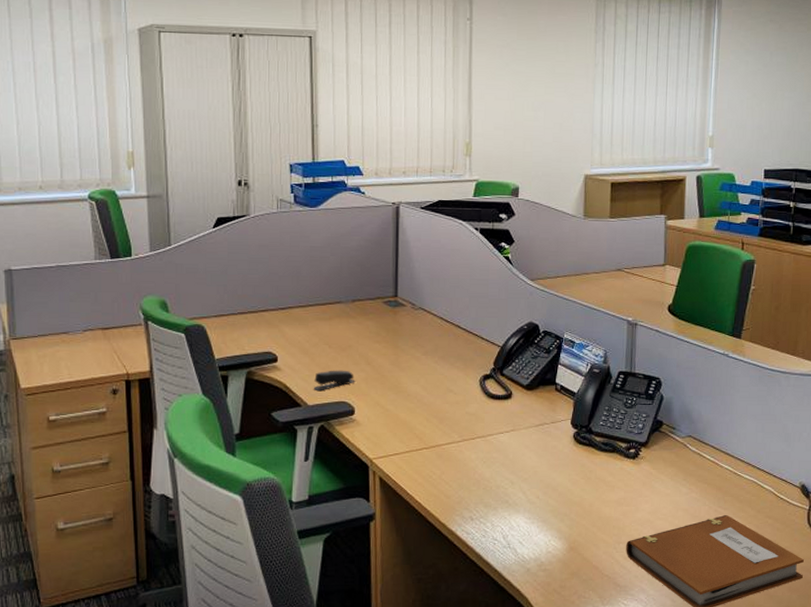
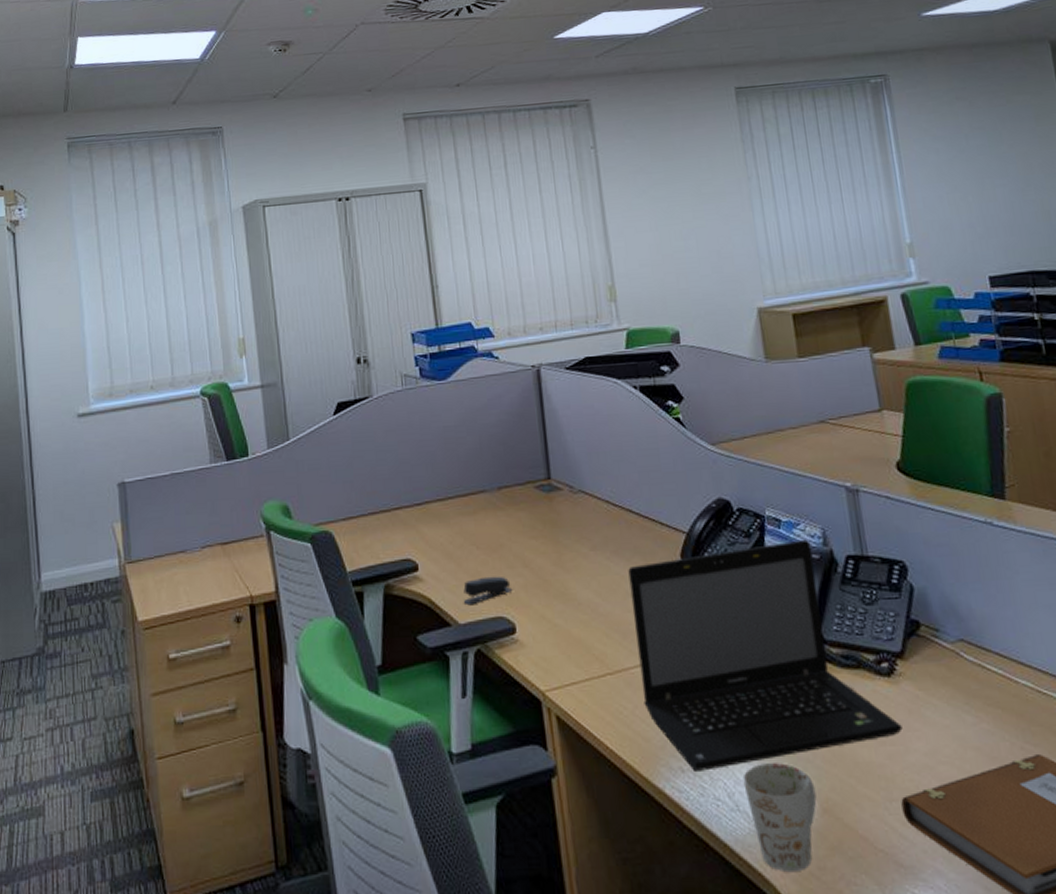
laptop: none [449,357,637,520] -> present [628,539,903,771]
mug: none [516,516,567,589] -> present [742,763,817,873]

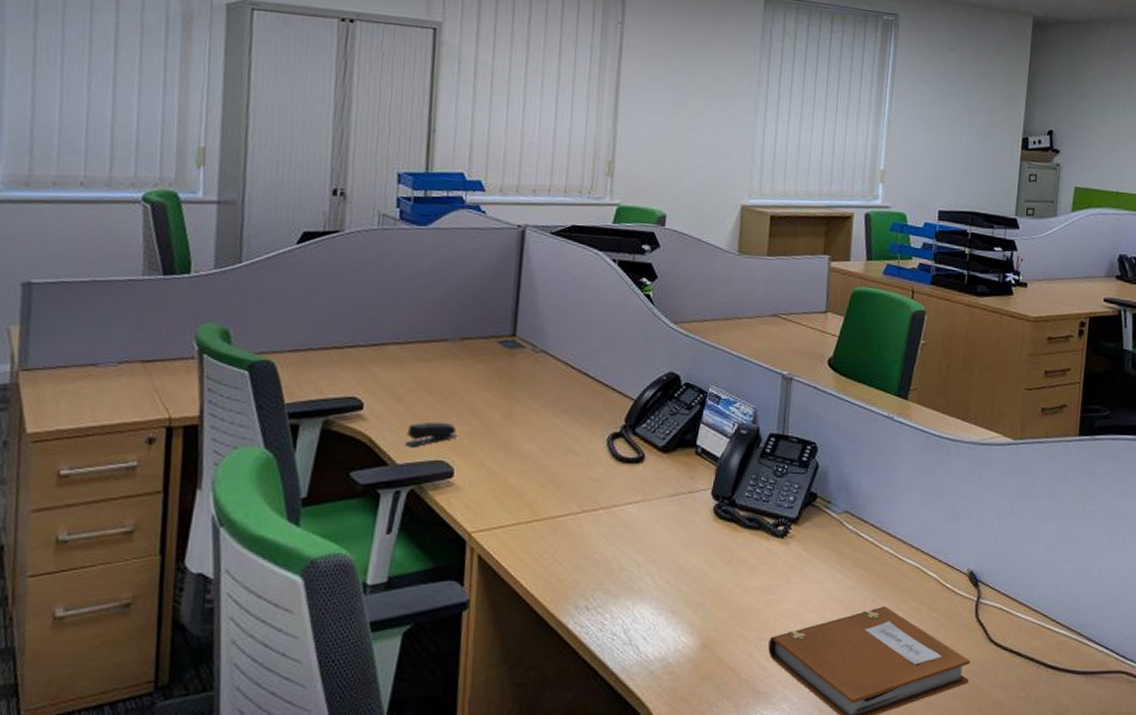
laptop: present [628,539,903,771] -> none [564,416,784,610]
mug: present [742,763,817,873] -> none [639,605,701,697]

